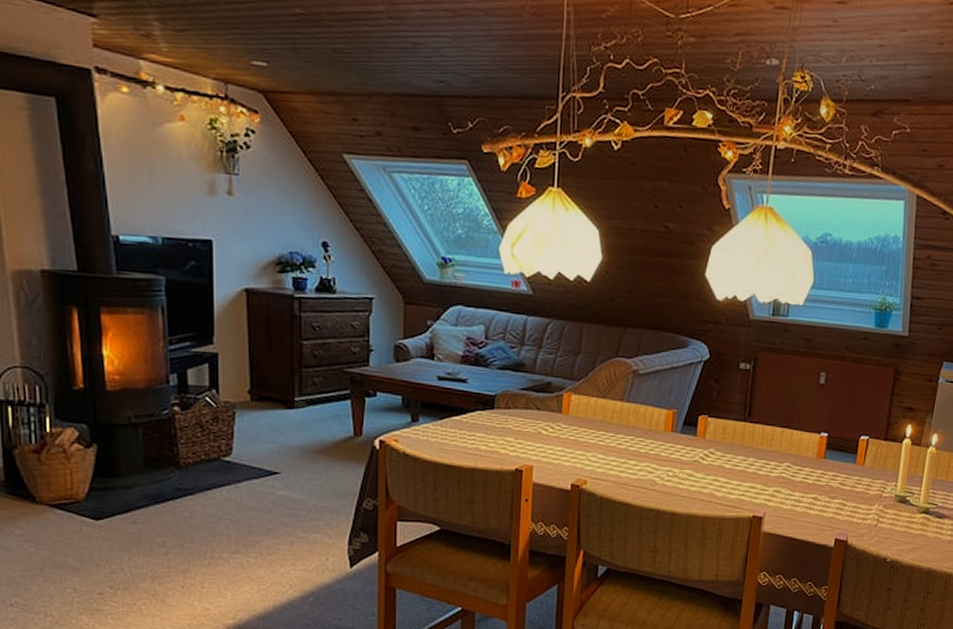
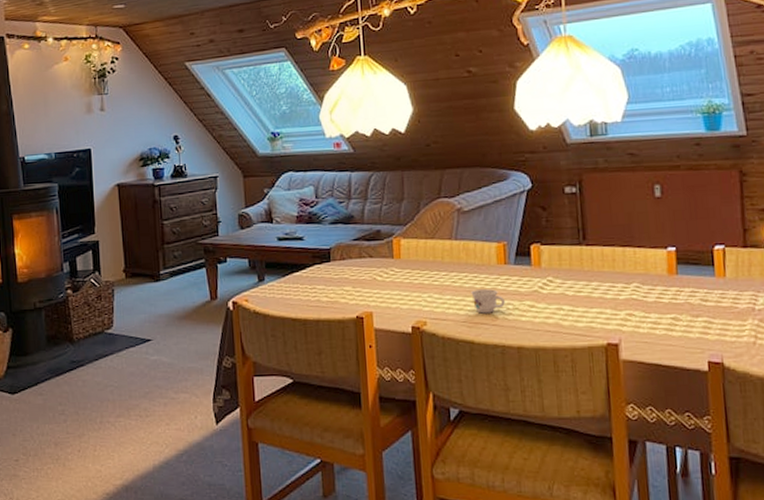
teacup: none [635,454,666,478] -> present [471,289,505,314]

